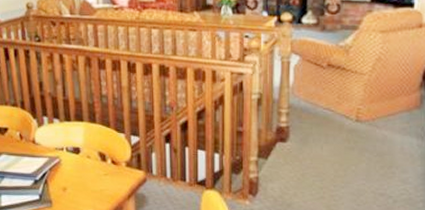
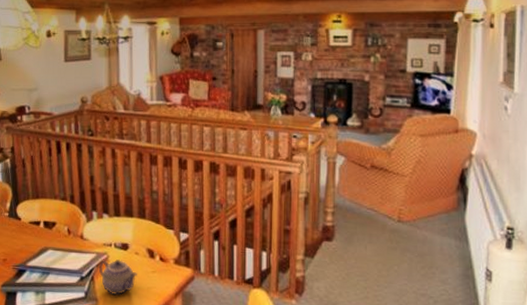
teapot: none [51,163,90,198] -> present [98,260,137,296]

